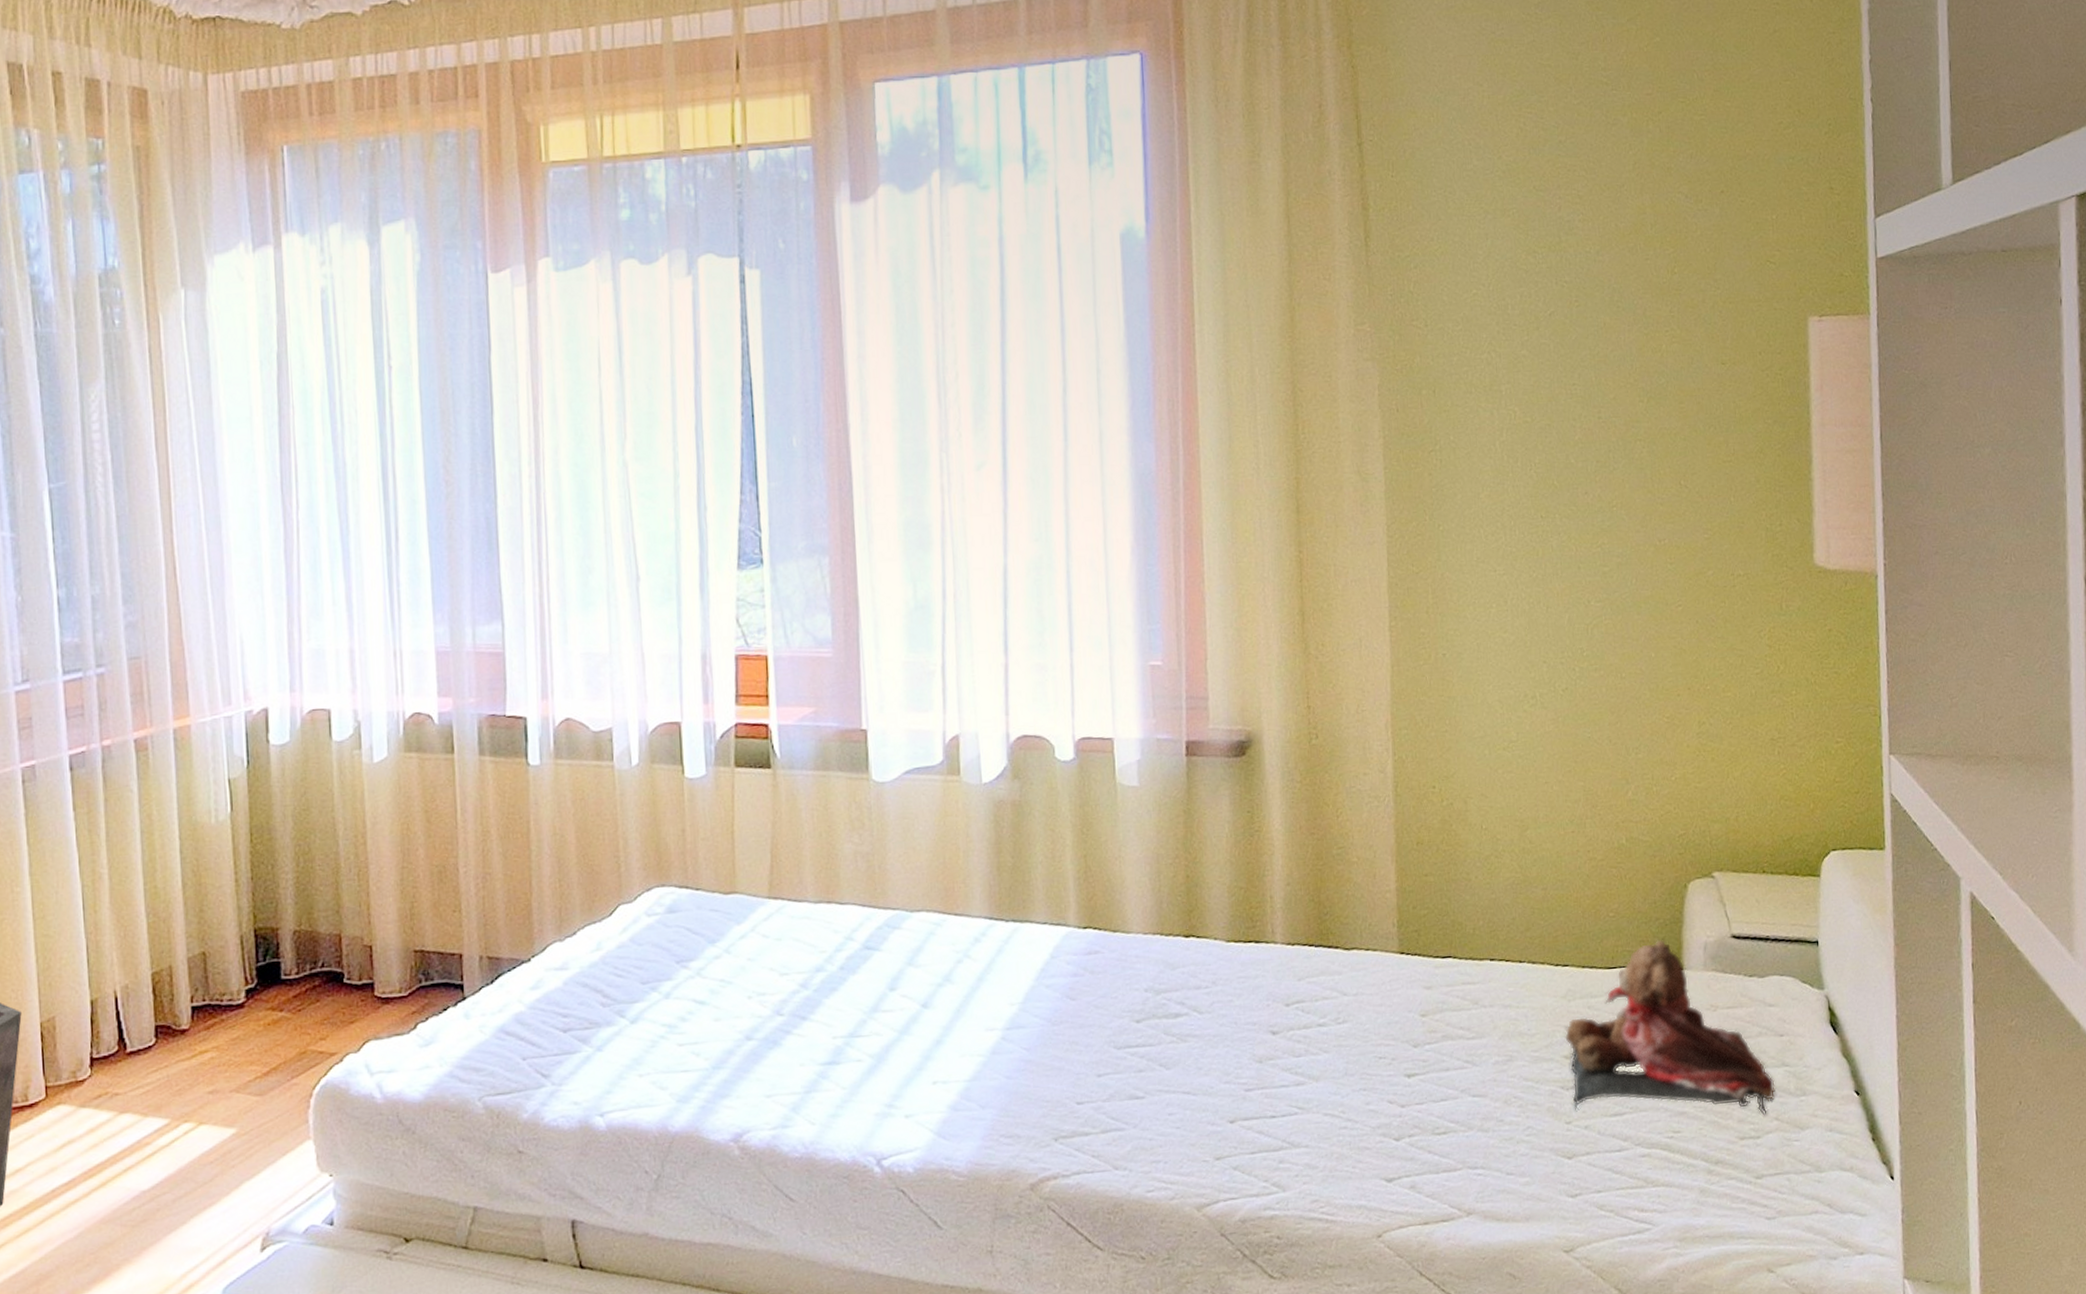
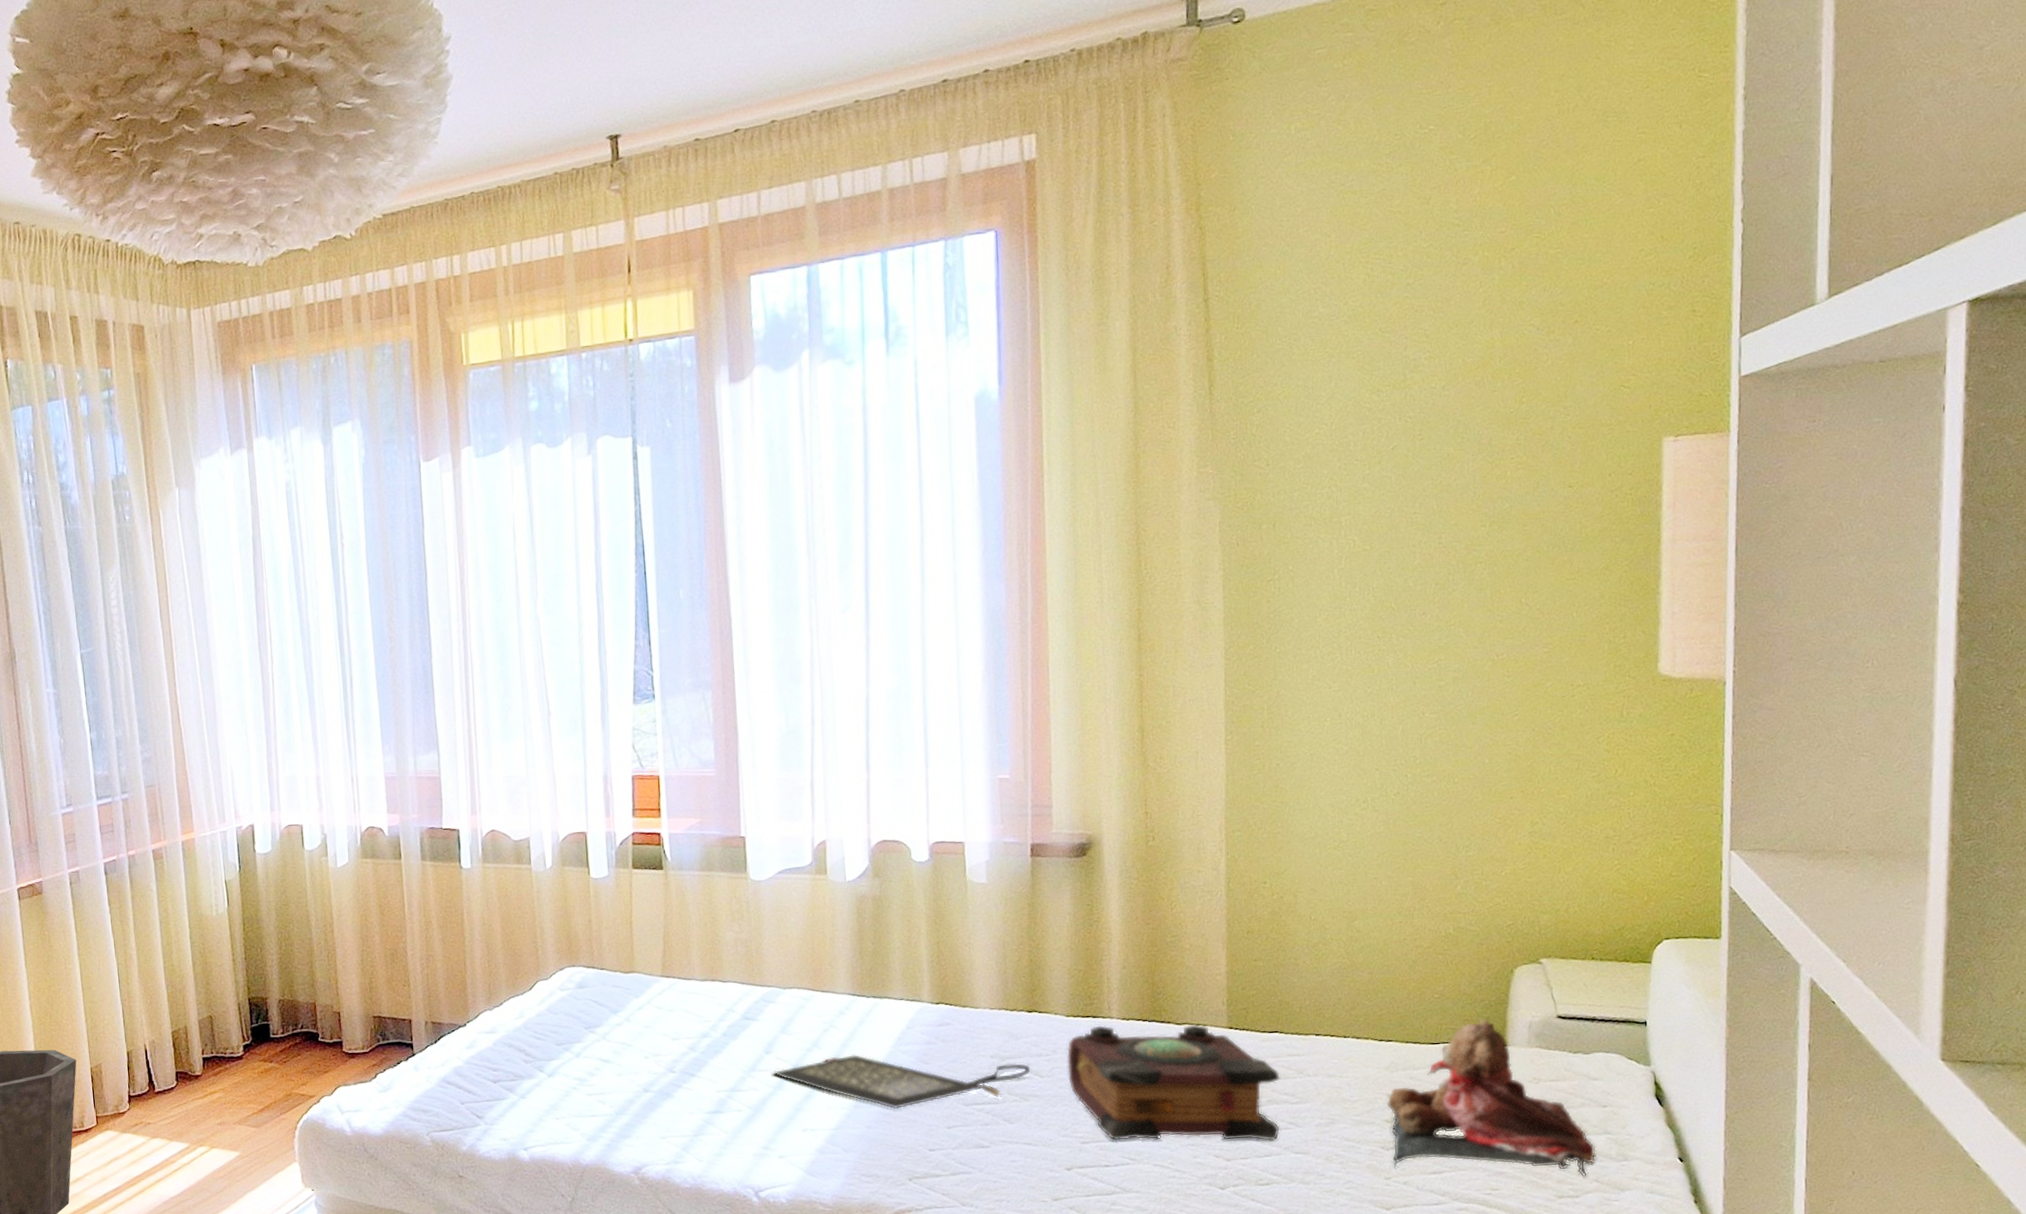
clutch bag: none [895,990,1189,1056] -> present [770,1054,1031,1110]
book: none [1228,949,1456,1087] -> present [1067,1024,1280,1142]

